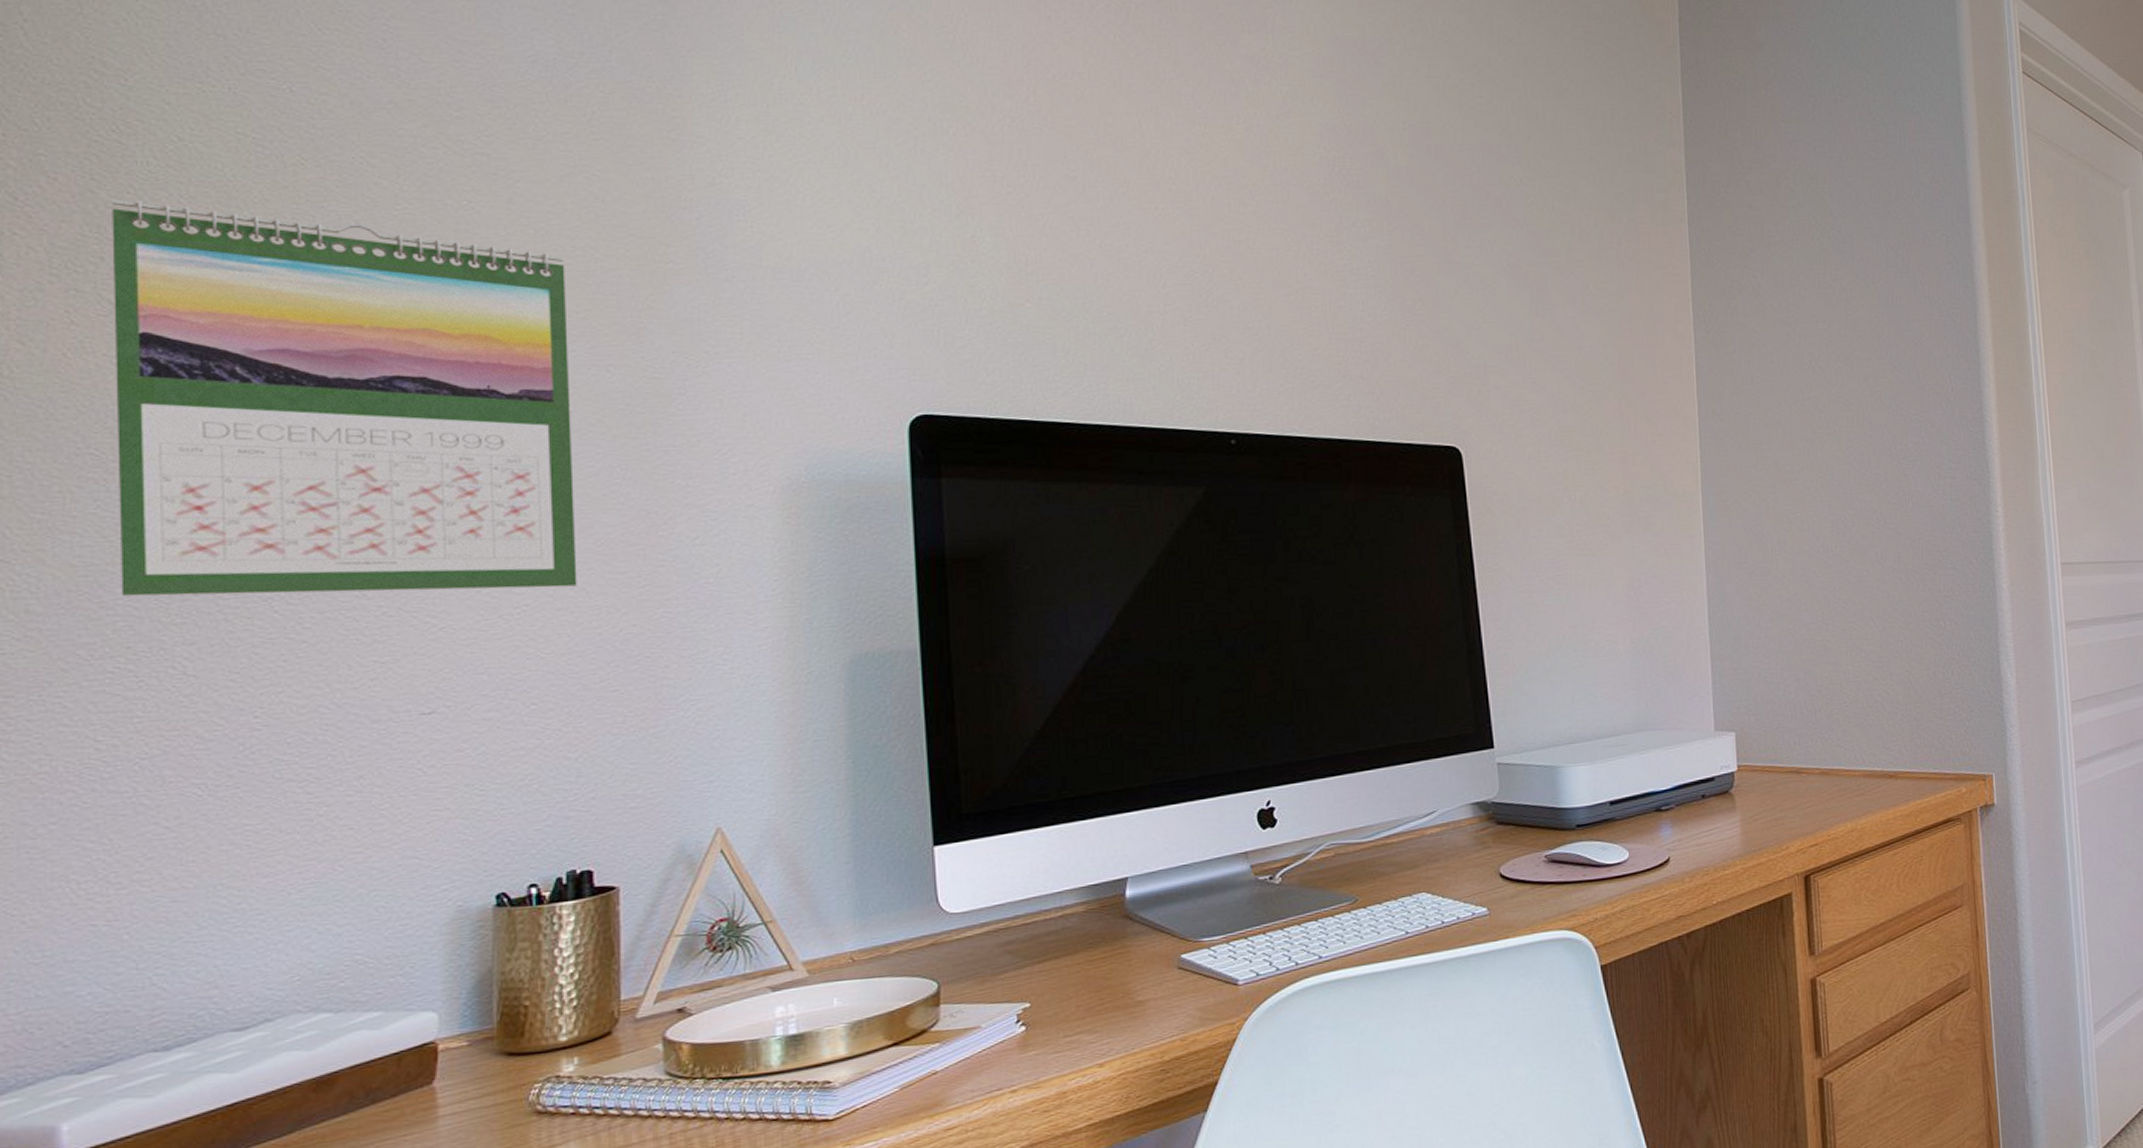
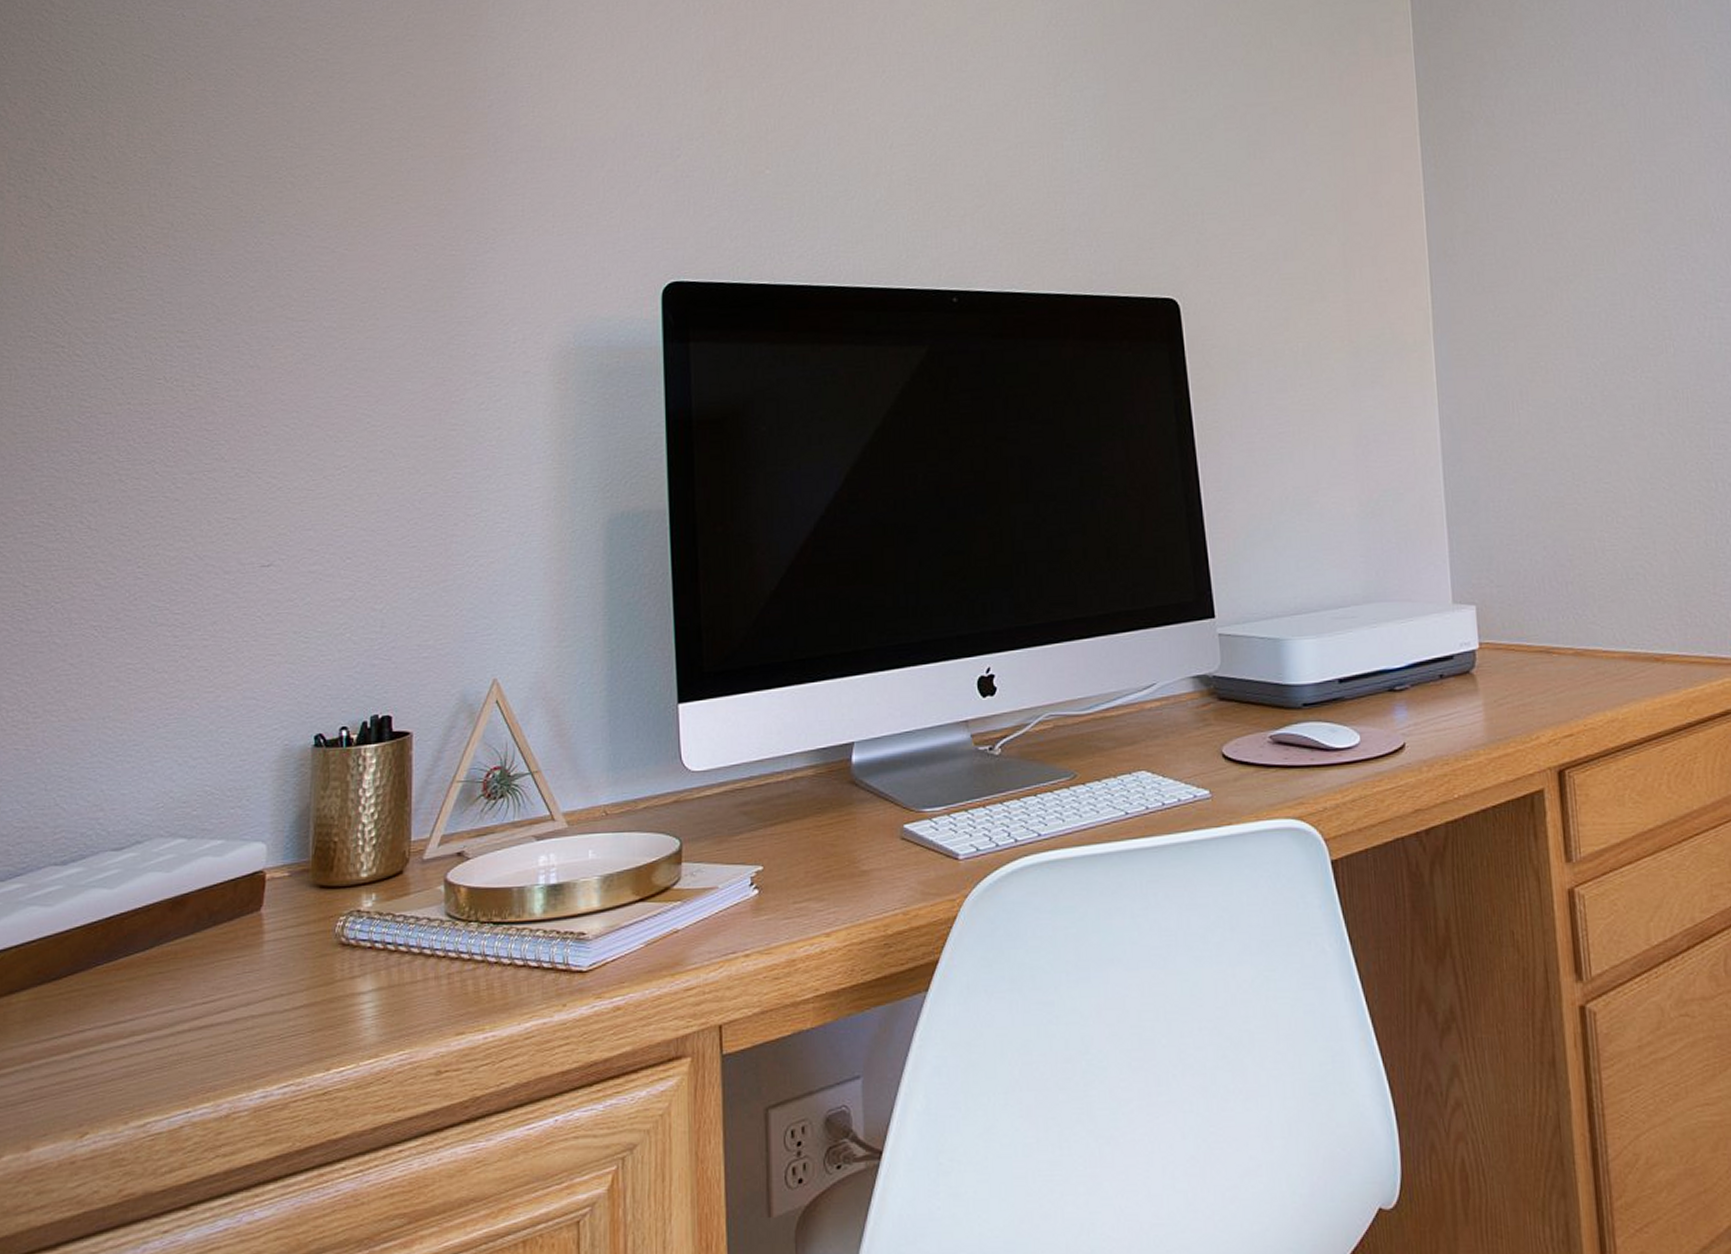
calendar: present [112,199,577,597] -> none [47,117,386,460]

